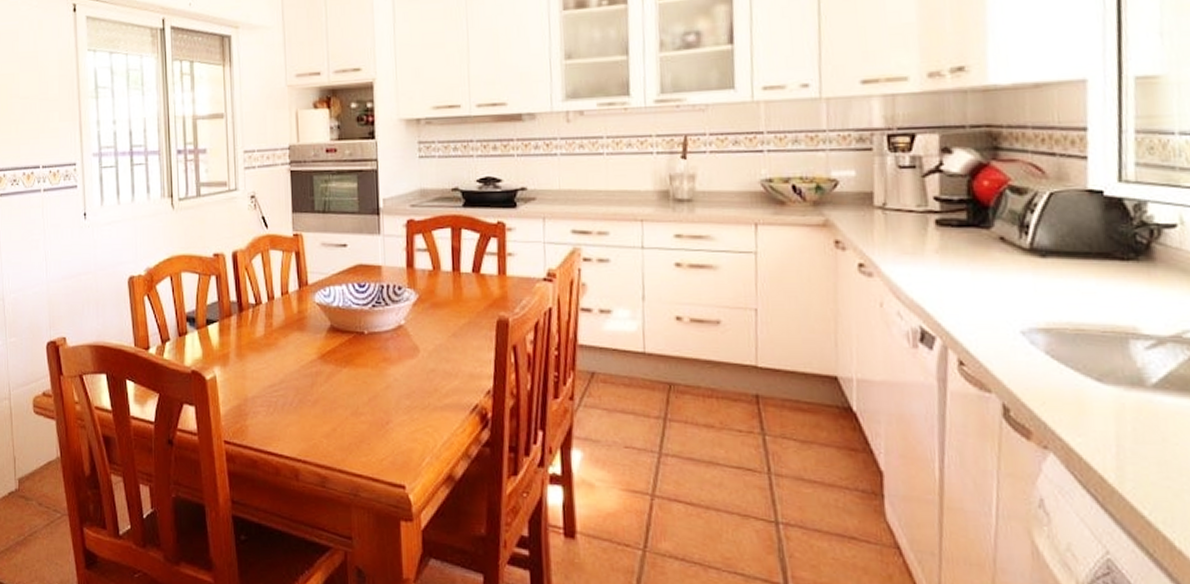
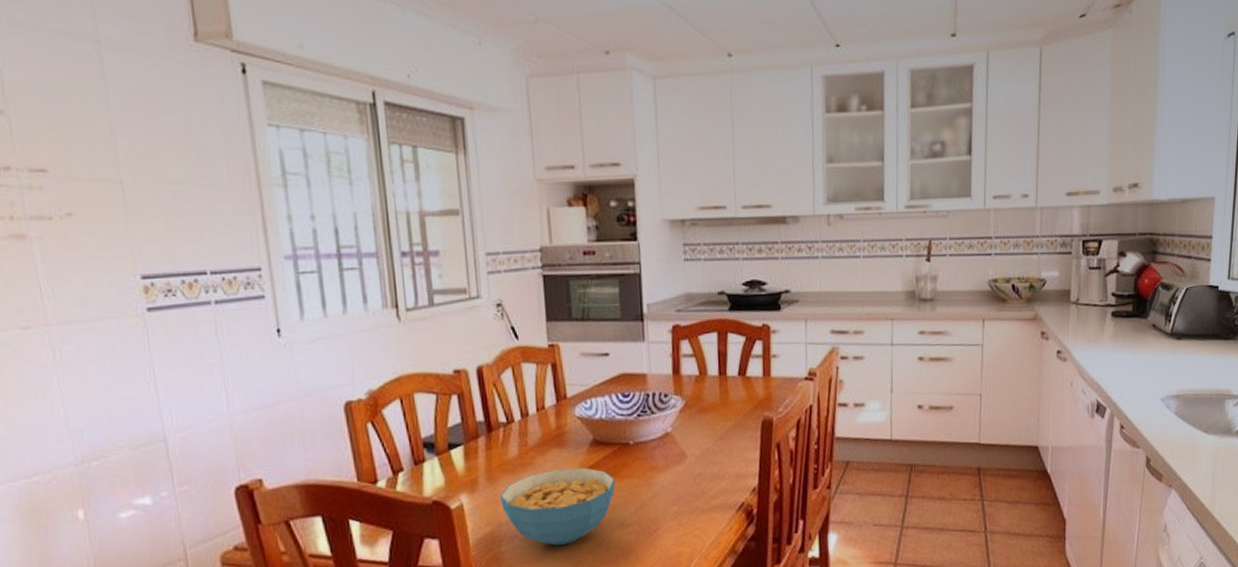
cereal bowl: none [247,351,350,426] -> present [499,467,615,546]

